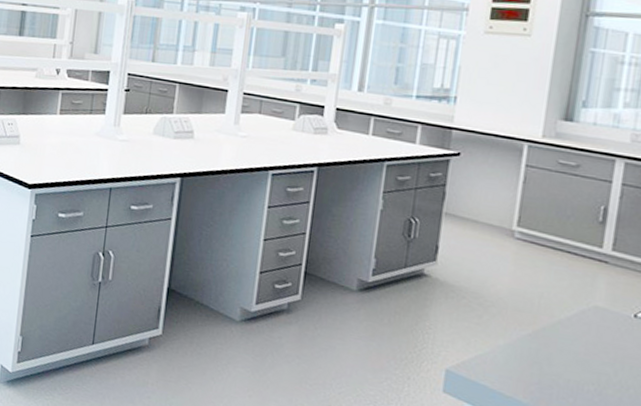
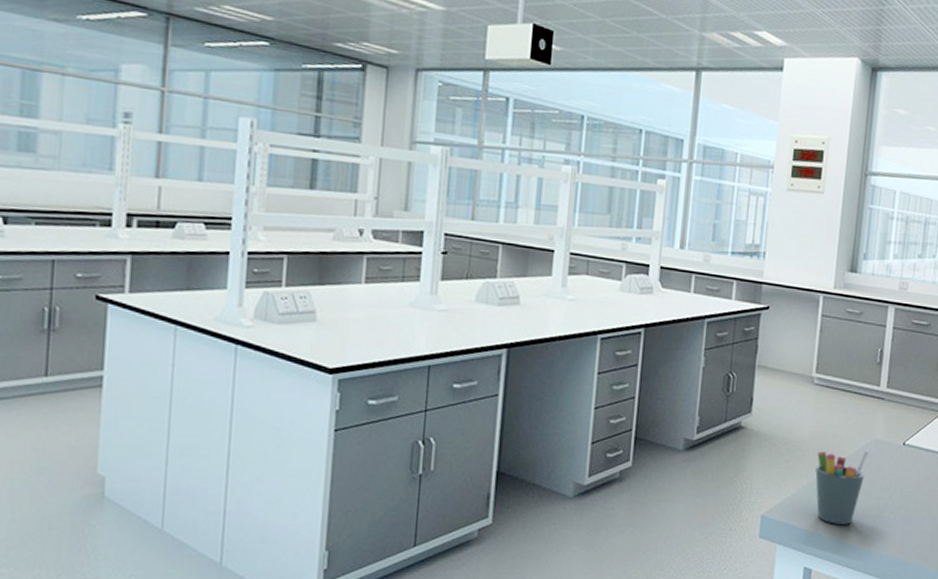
pen holder: none [514,311,587,396] -> present [815,449,870,525]

